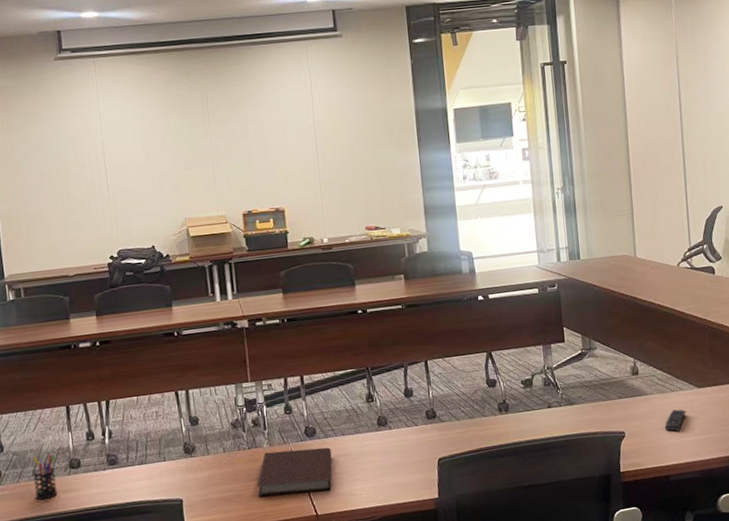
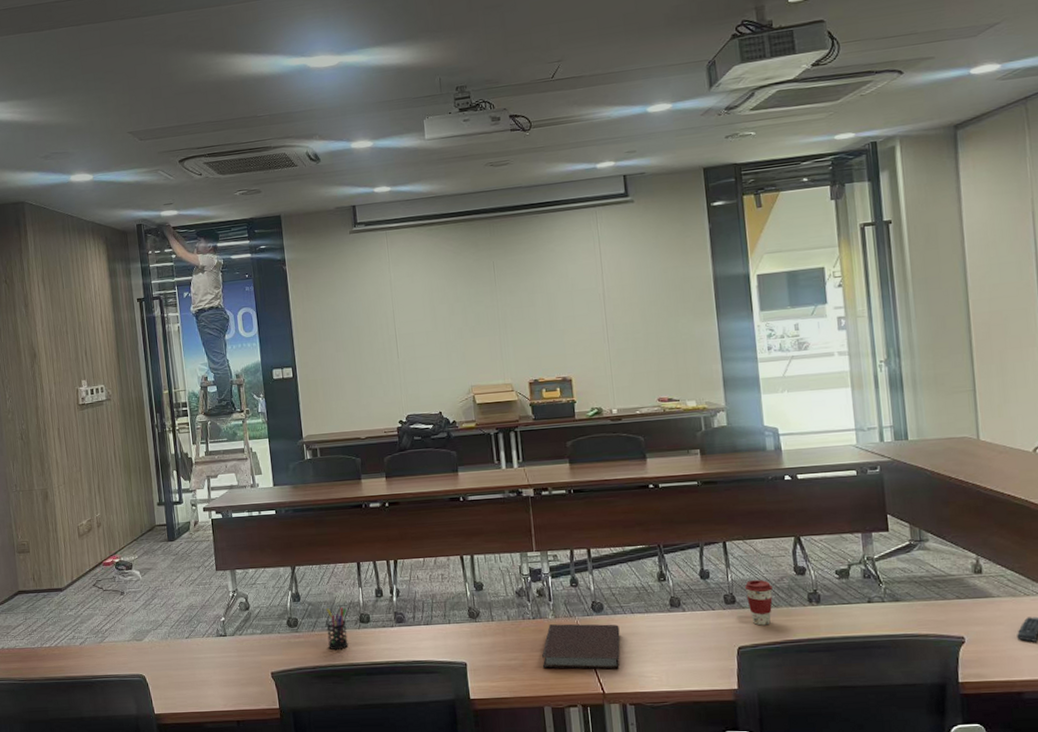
coffee cup: none [443,394,468,437] -> present [744,580,773,626]

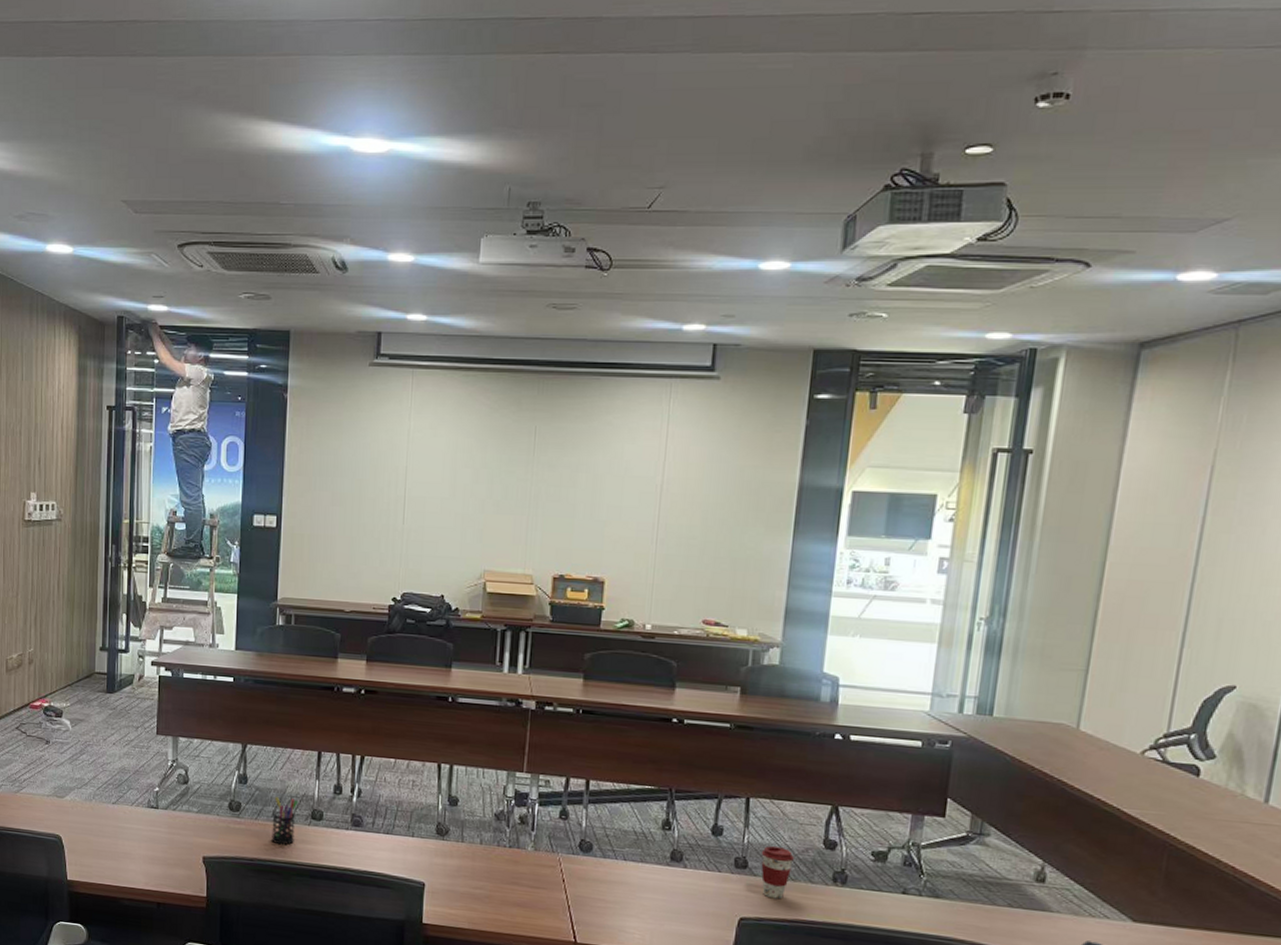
notebook: present [541,623,620,670] -> none [510,857,607,919]

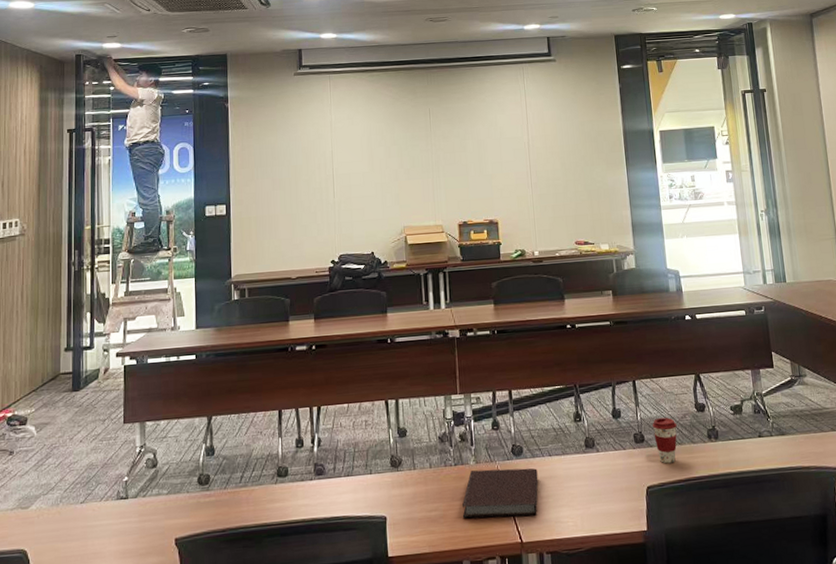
pen holder: present [272,797,298,845] -> none [241,460,264,510]
notebook: none [510,857,607,919] -> present [461,468,538,519]

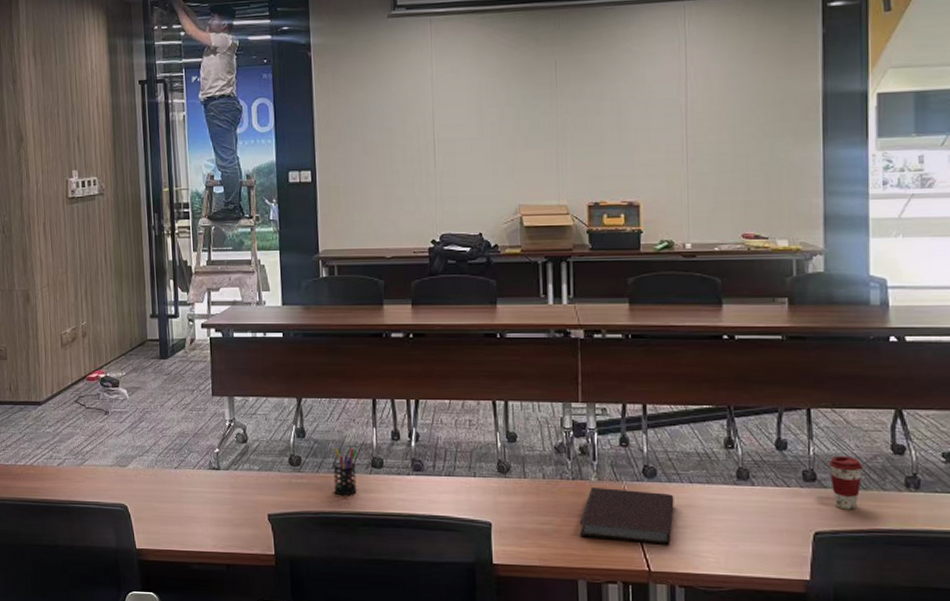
pen holder: none [241,460,264,510] -> present [333,448,358,496]

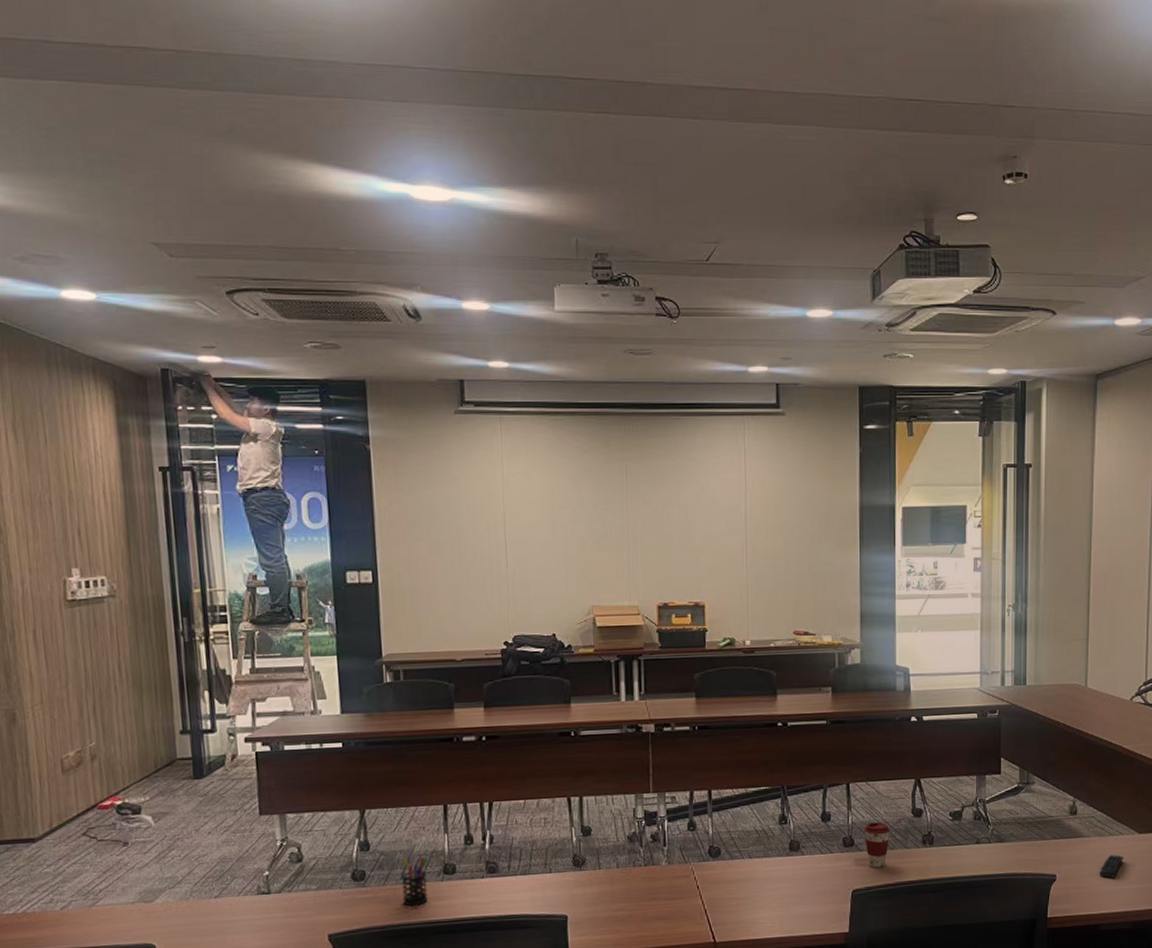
notebook: present [579,488,674,545] -> none [651,869,736,919]

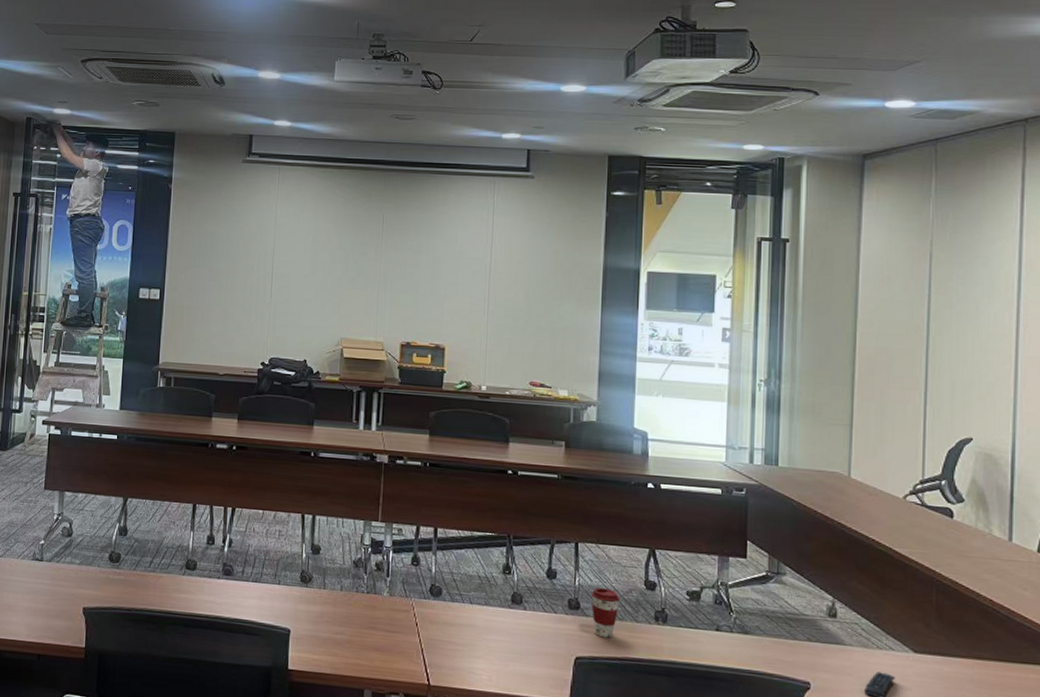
pen holder: present [401,857,428,907] -> none [148,548,174,595]

